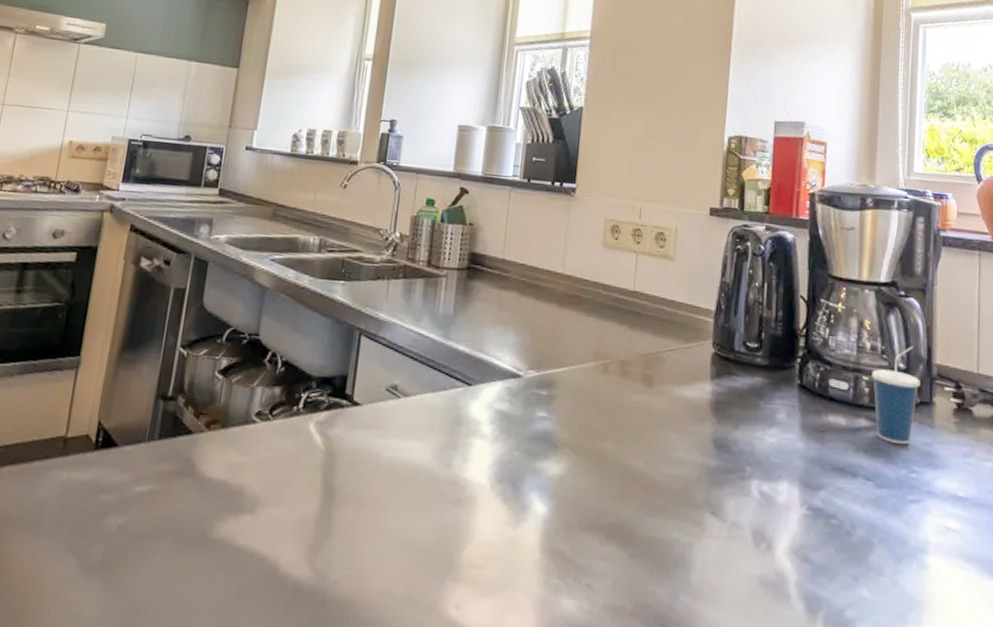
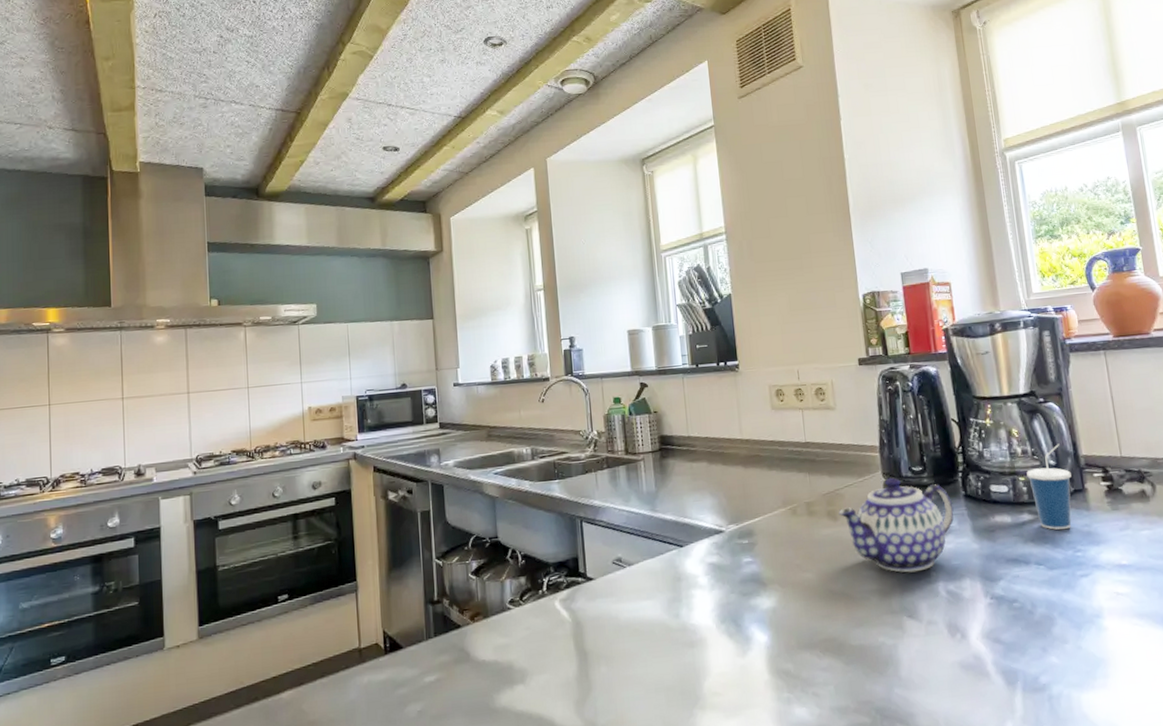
teapot: none [655,349,785,464] -> present [838,477,954,573]

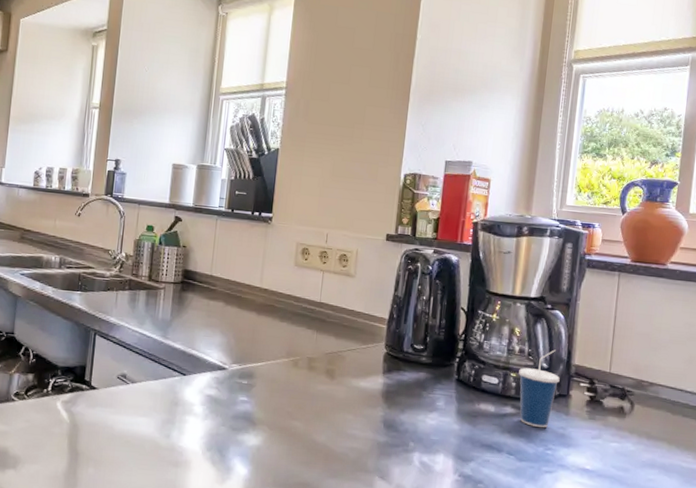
teapot: present [838,477,954,573] -> none [336,350,444,440]

